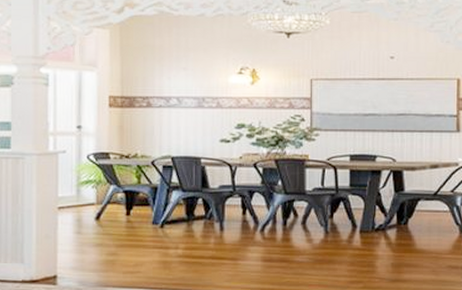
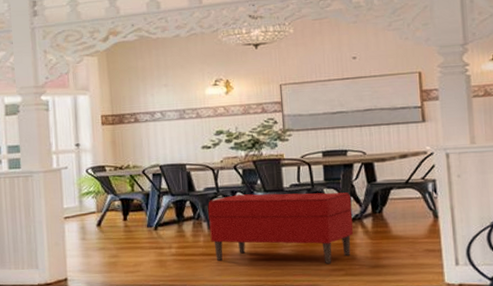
bench: none [222,195,377,276] -> present [208,192,354,265]

